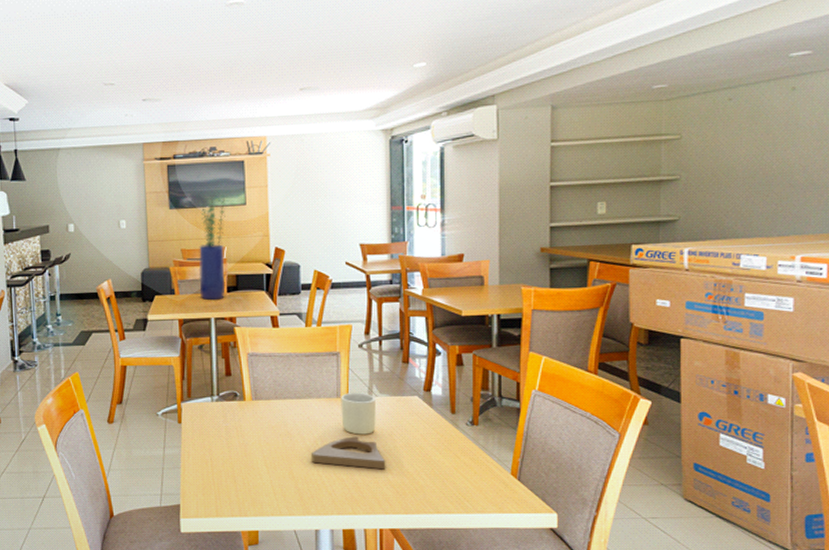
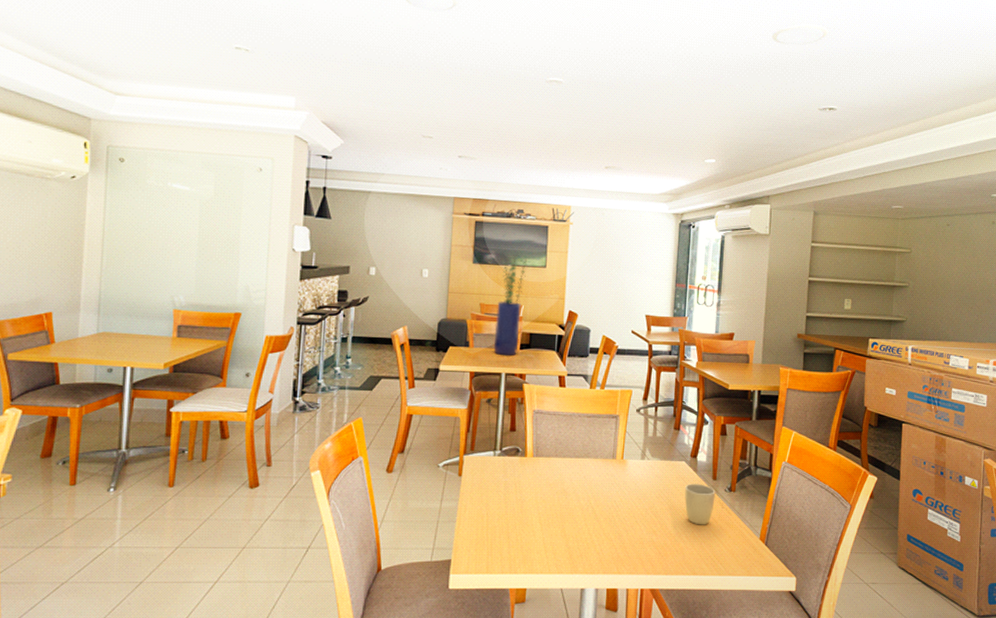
napkin holder: present [310,436,386,470] -> none [583,497,652,531]
mug: present [341,392,376,435] -> none [615,455,648,496]
cup: none [420,418,456,462] -> present [684,484,716,525]

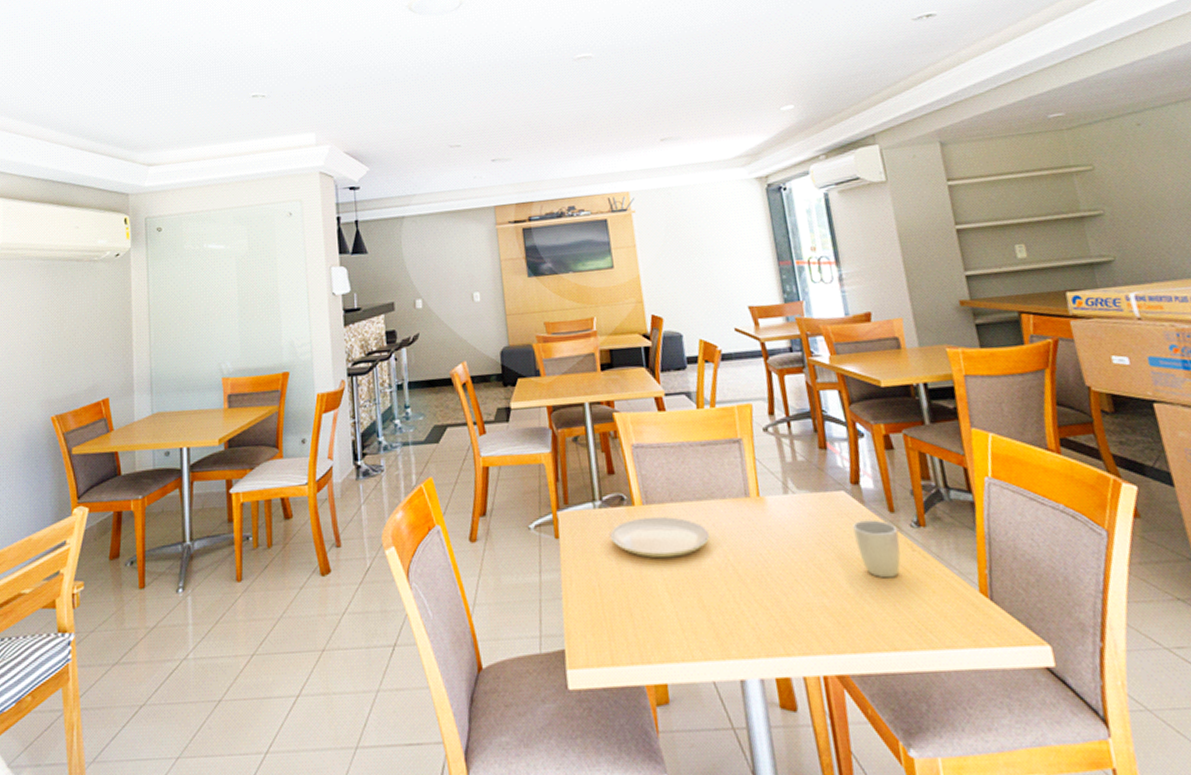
vase: present [493,257,527,358] -> none [564,259,599,383]
plate: none [503,466,580,498] -> present [610,516,710,559]

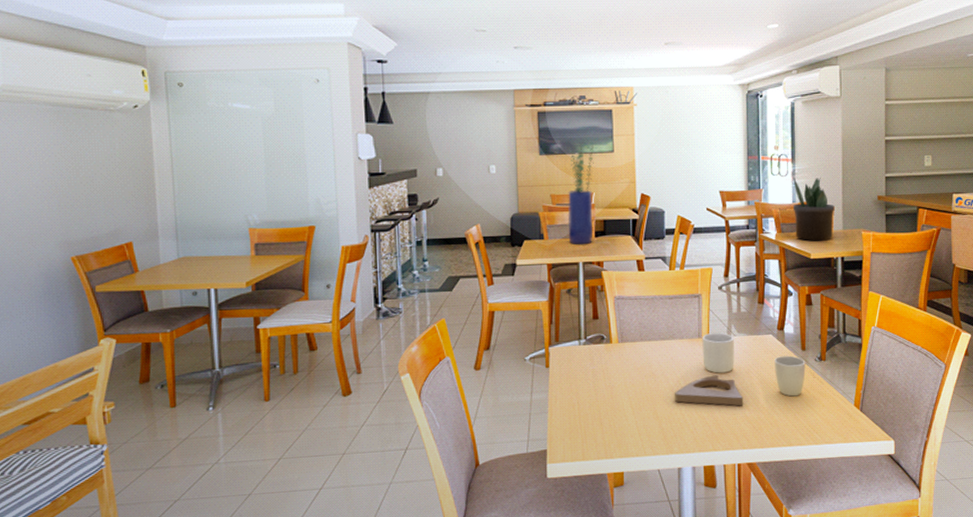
vase: none [564,259,599,383] -> present [567,143,594,247]
plate: present [610,516,710,559] -> none [590,351,668,383]
napkin holder: none [722,547,819,592] -> present [674,375,744,406]
mug: none [750,489,799,546] -> present [702,332,734,374]
planter: none [841,282,907,364] -> present [792,177,835,241]

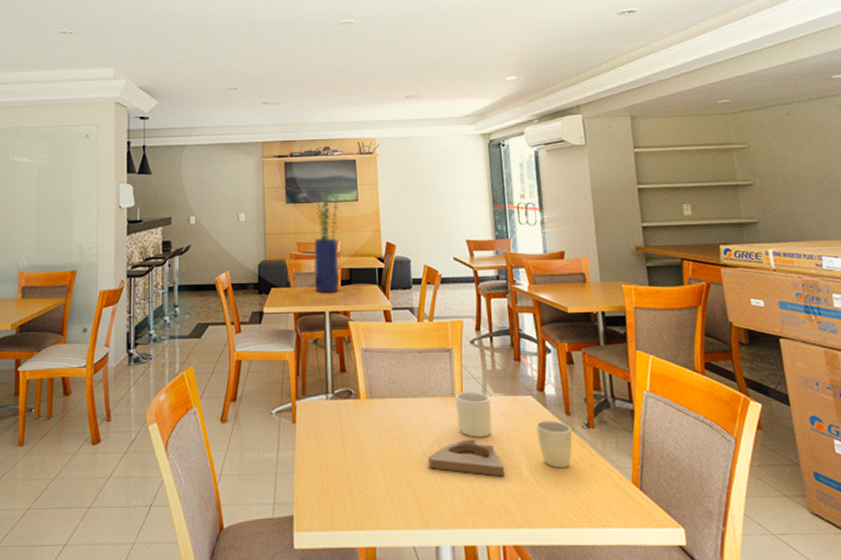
planter: present [792,177,835,241] -> none [542,227,590,294]

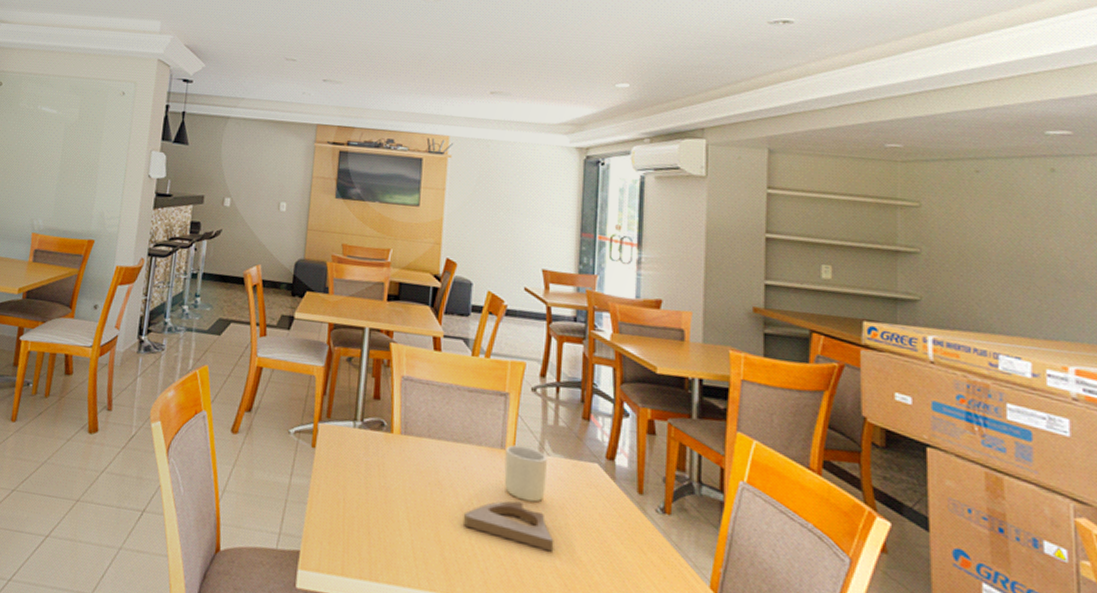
vase: present [313,192,340,295] -> none [356,193,397,310]
cup: present [536,420,573,469] -> none [599,495,643,556]

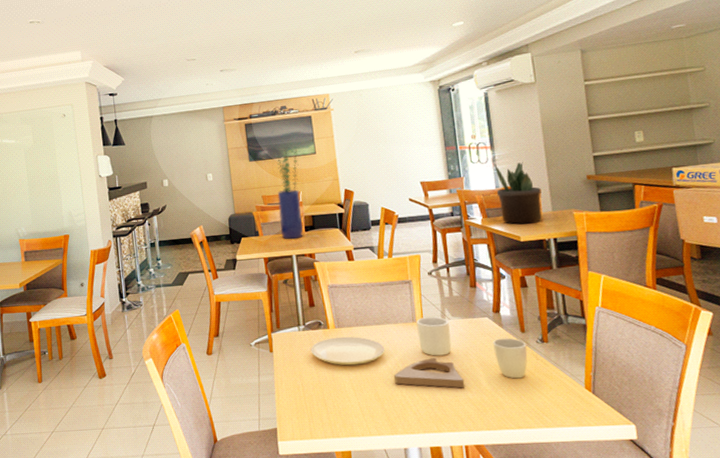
vase: none [356,193,397,310] -> present [277,147,304,241]
plate: none [363,445,459,491] -> present [310,336,385,366]
cup: none [599,495,643,556] -> present [493,338,528,379]
planter: none [635,267,692,354] -> present [494,162,542,225]

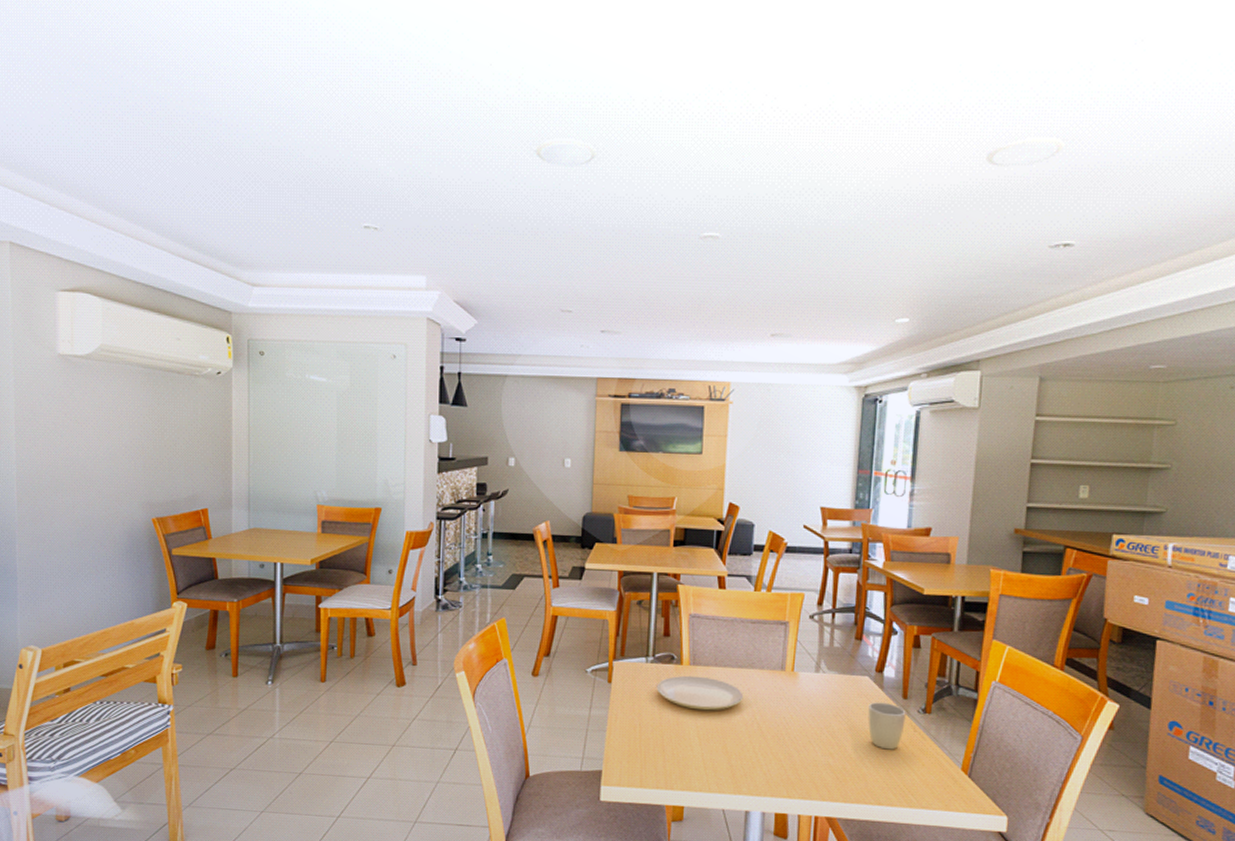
vase: present [277,147,304,241] -> none [643,442,680,556]
napkin holder: present [393,357,465,389] -> none [747,713,828,753]
mug: present [416,316,452,356] -> none [784,666,823,713]
planter: present [494,162,542,225] -> none [907,499,959,576]

